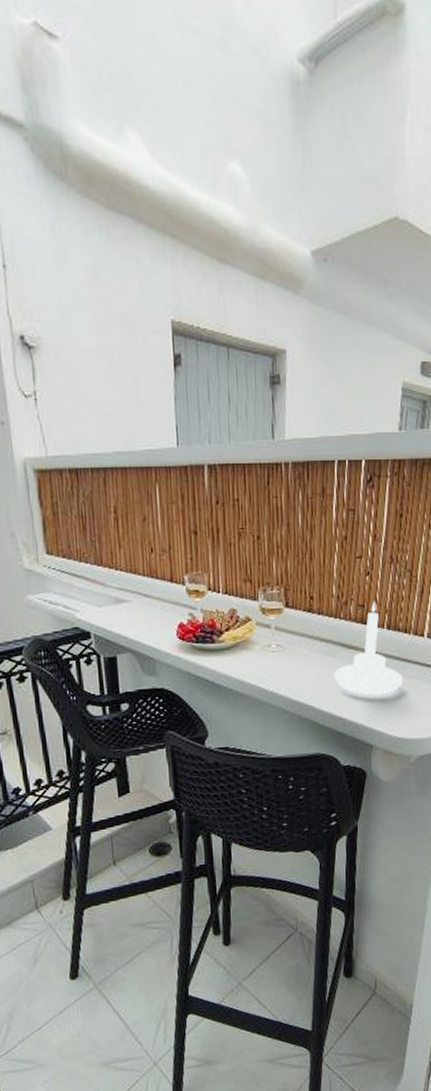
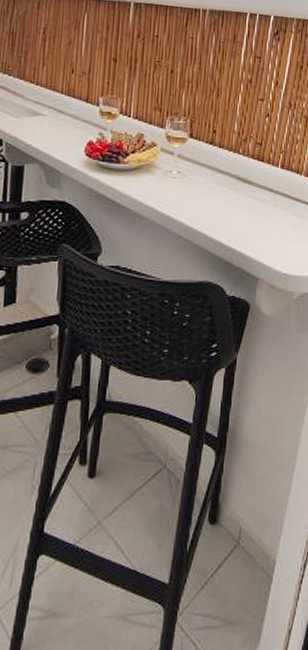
candle holder: present [335,601,404,696] -> none [229,141,292,230]

